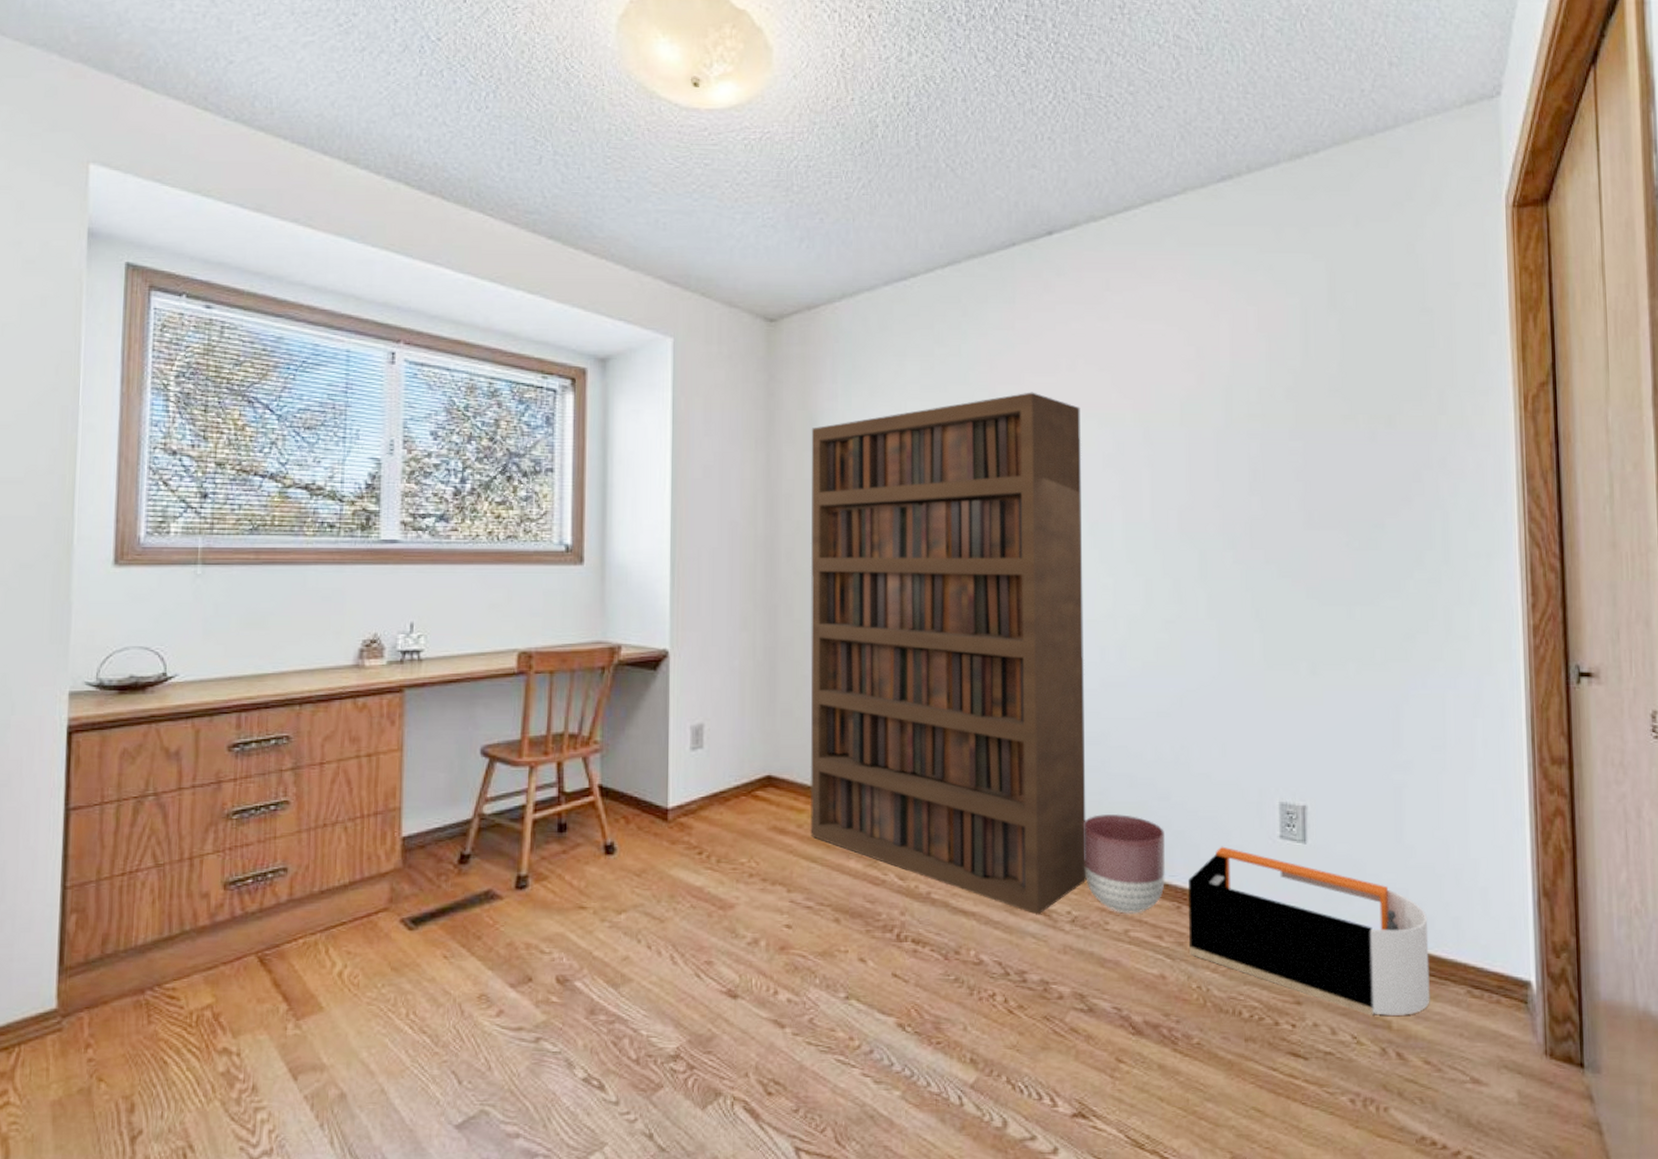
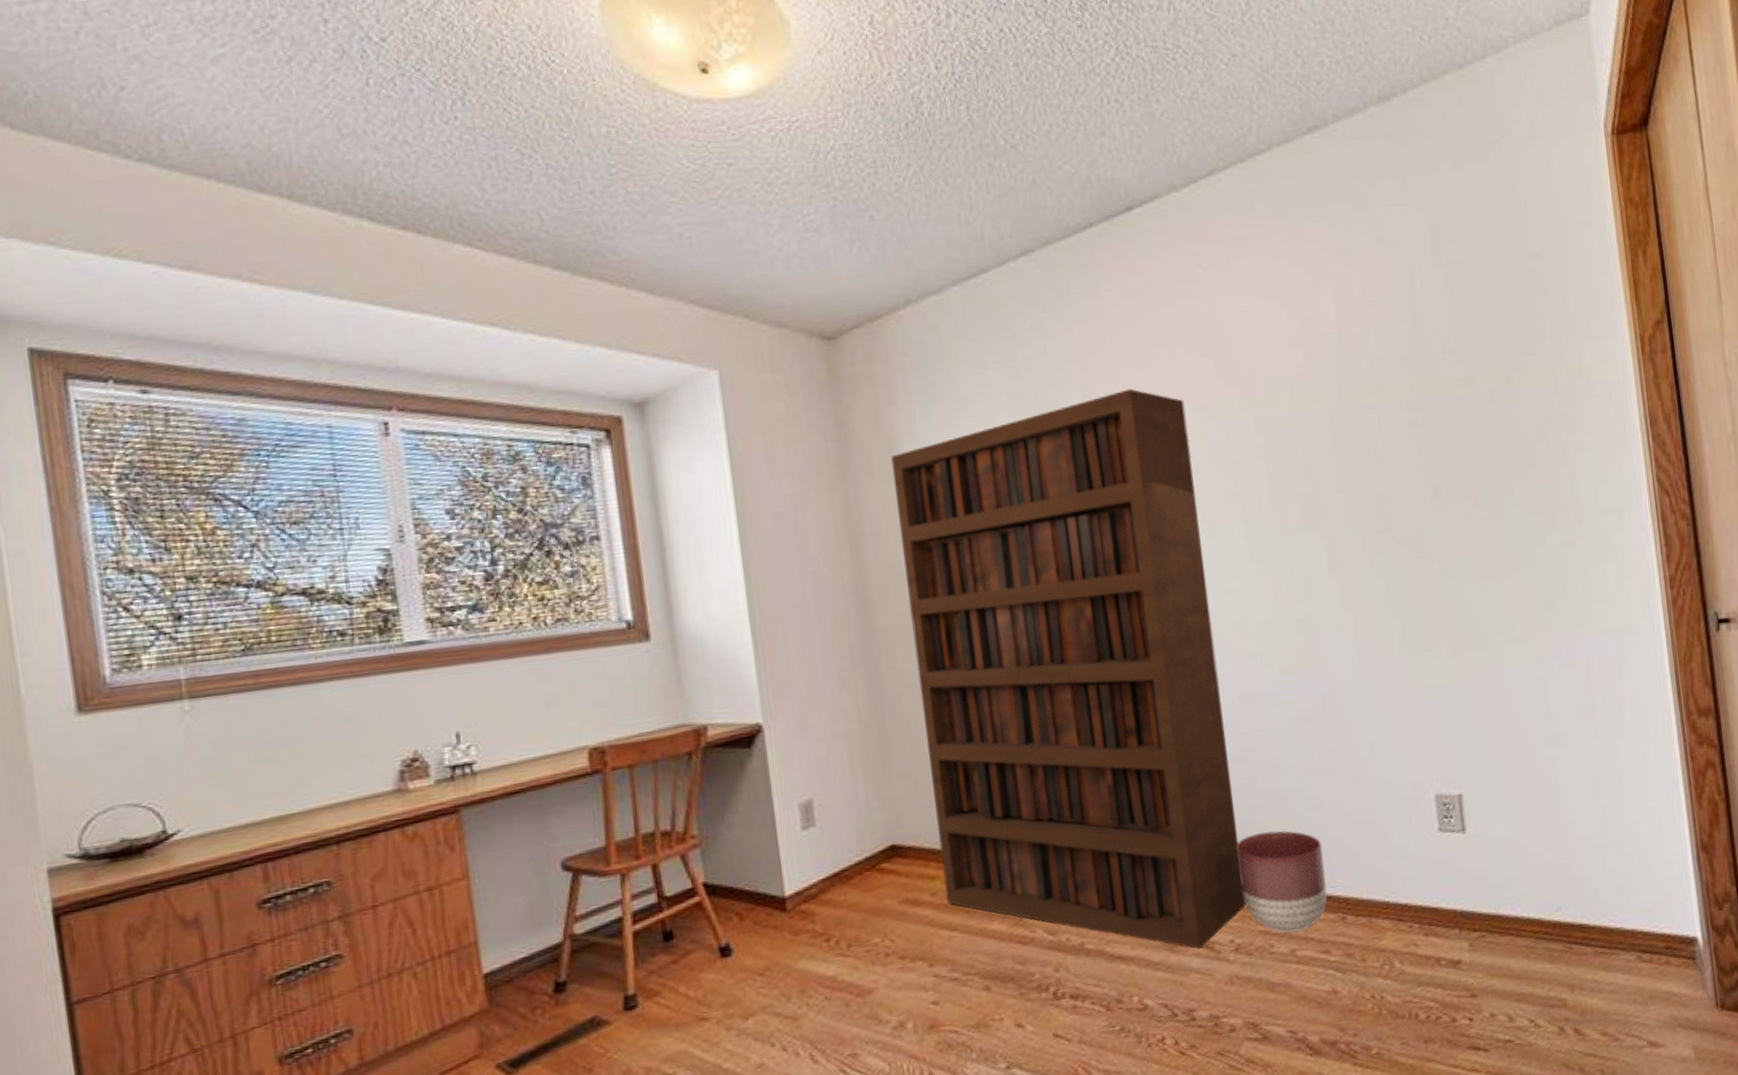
storage bin: present [1189,846,1430,1017] -> none [1351,848,1602,998]

